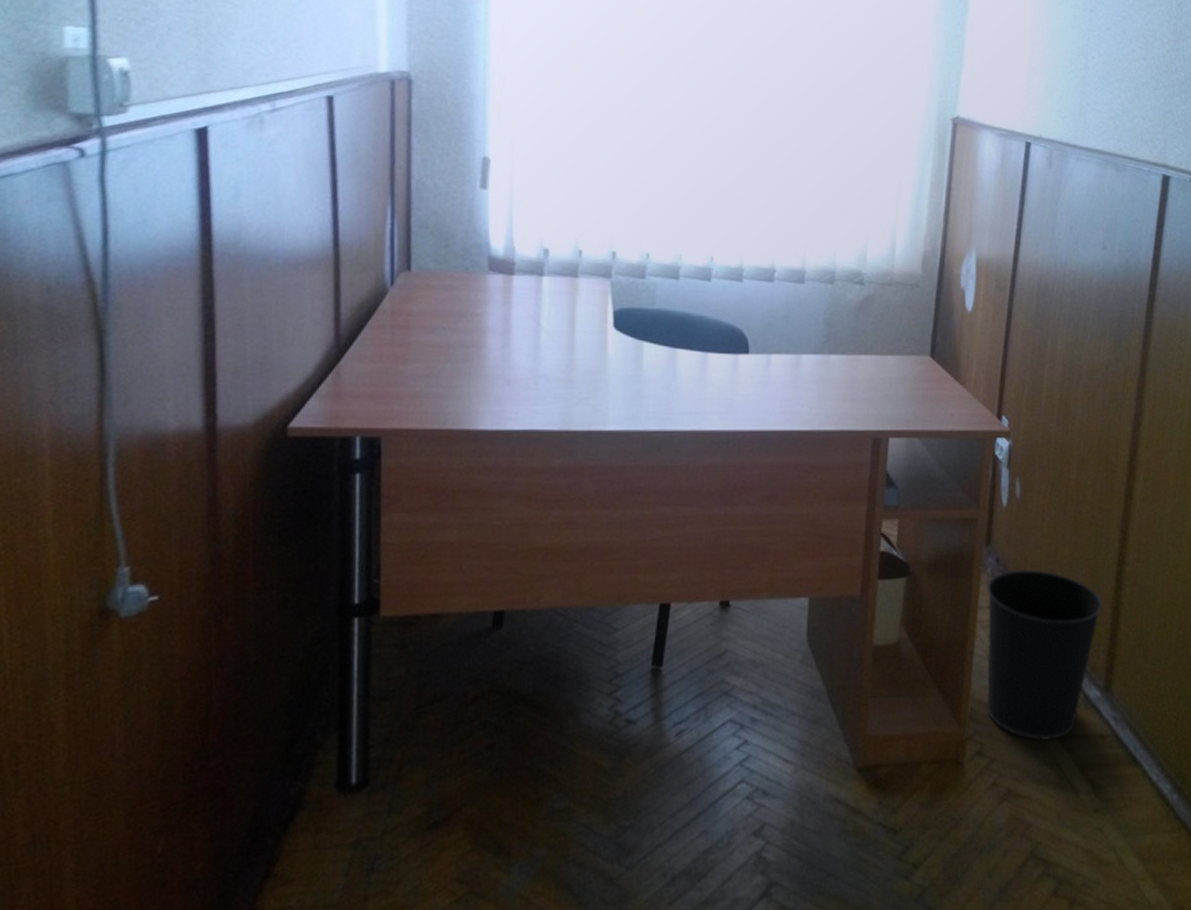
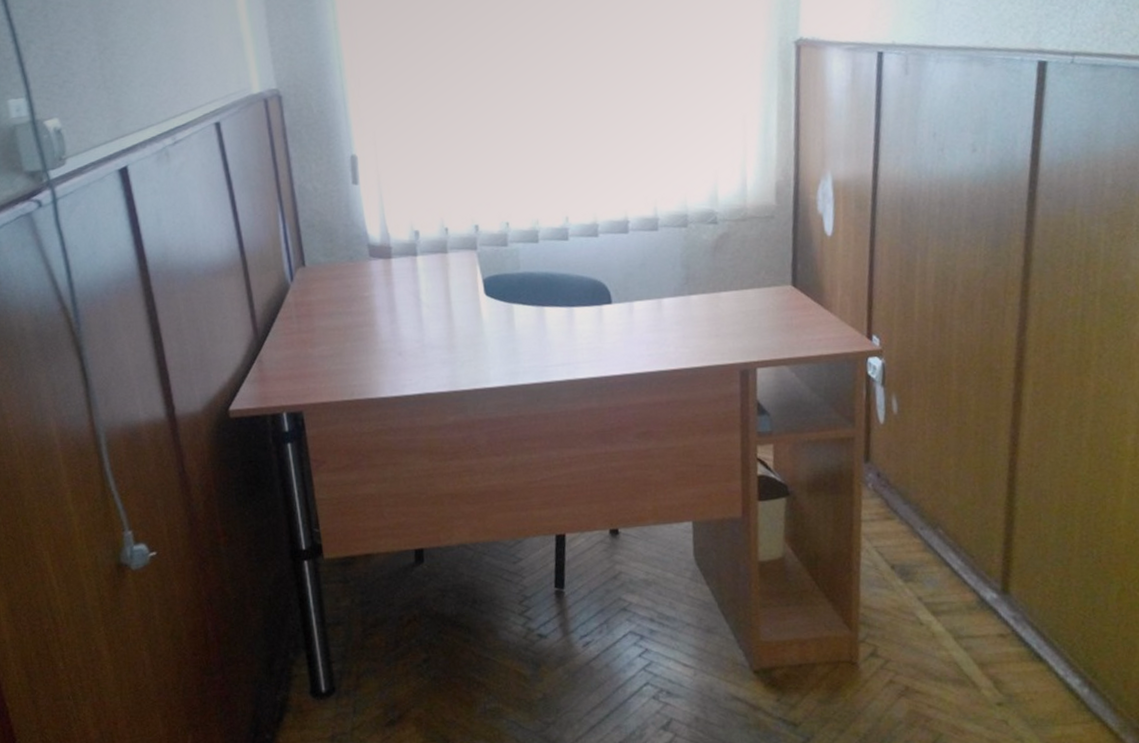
wastebasket: present [987,568,1103,741] -> none [869,481,995,642]

